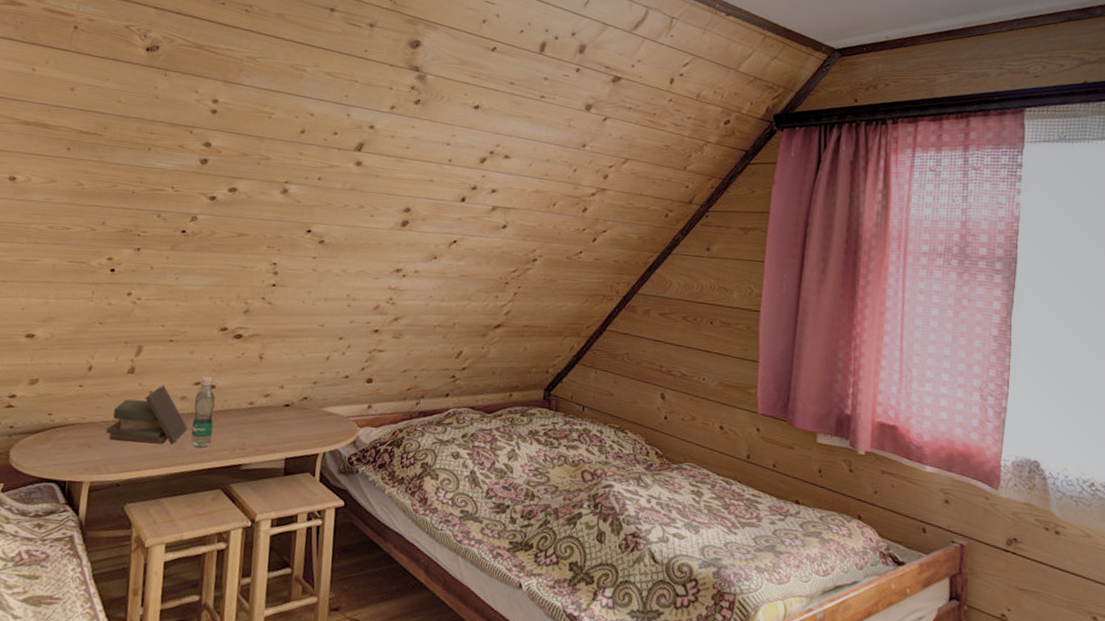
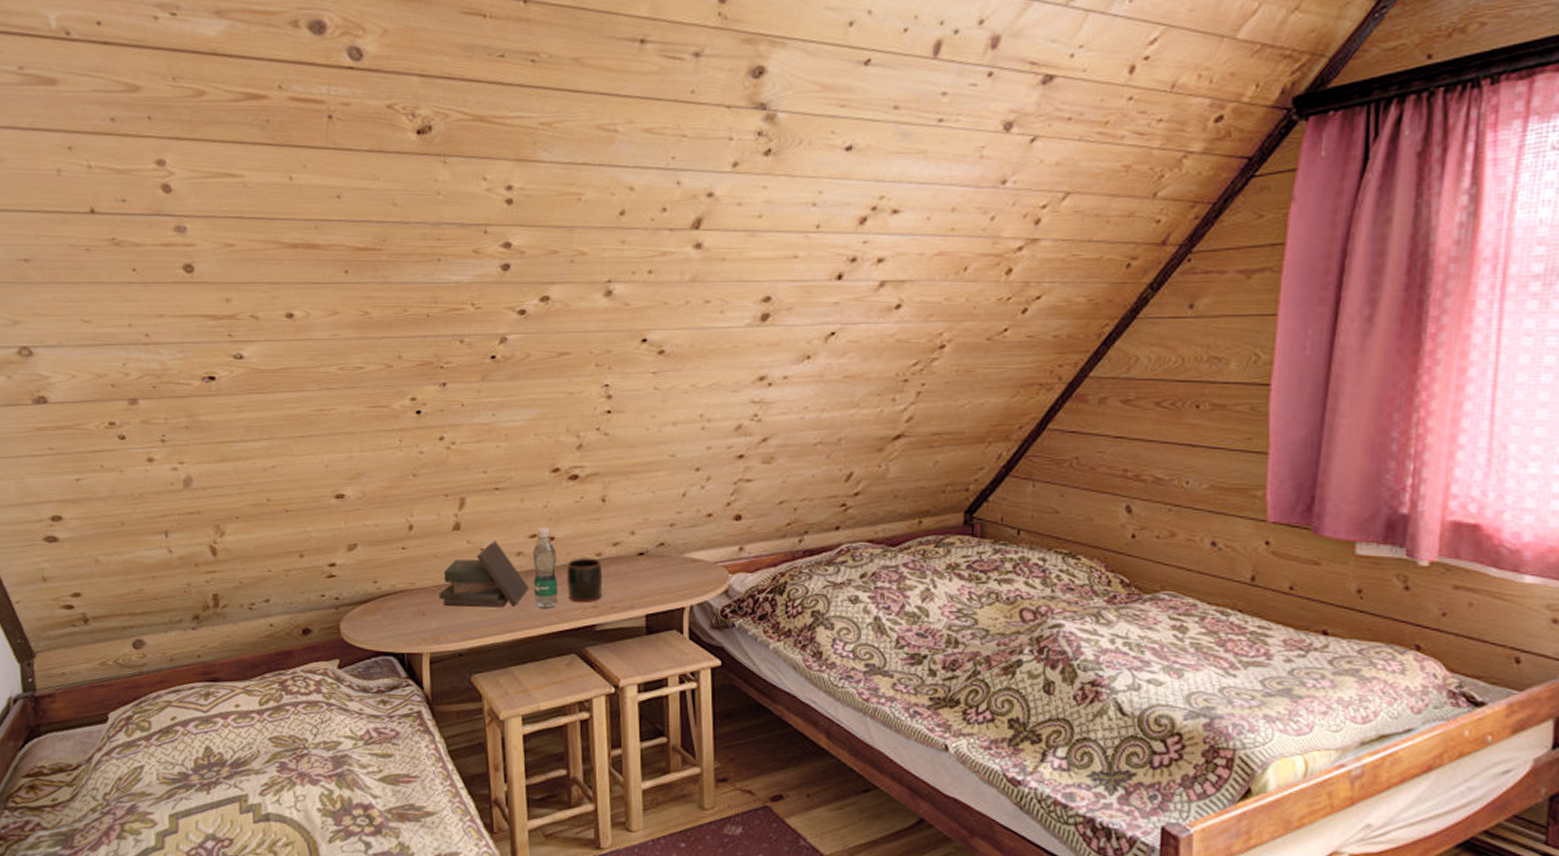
mug: none [220,405,253,445] -> present [566,557,603,602]

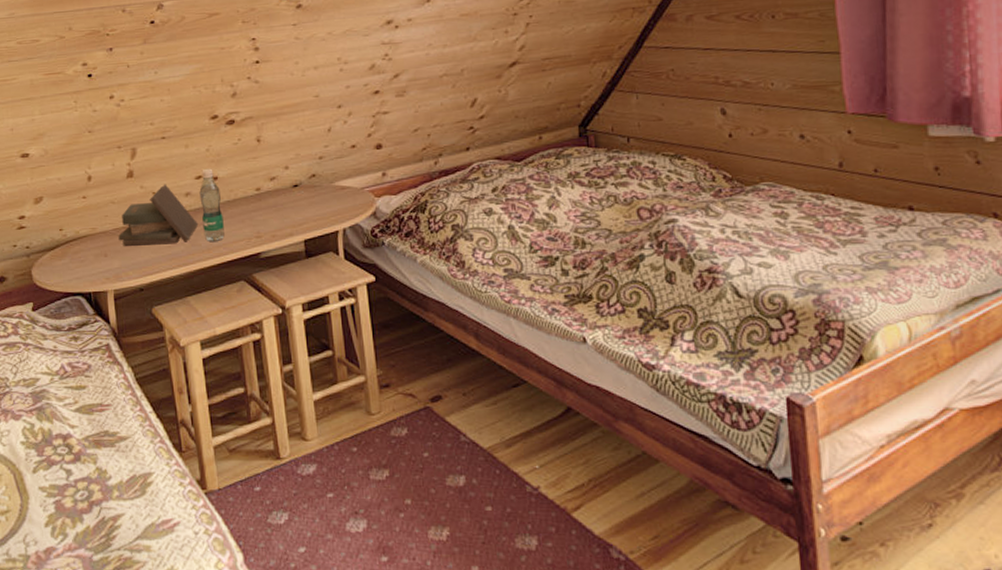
mug: present [566,557,603,602] -> none [230,193,264,234]

